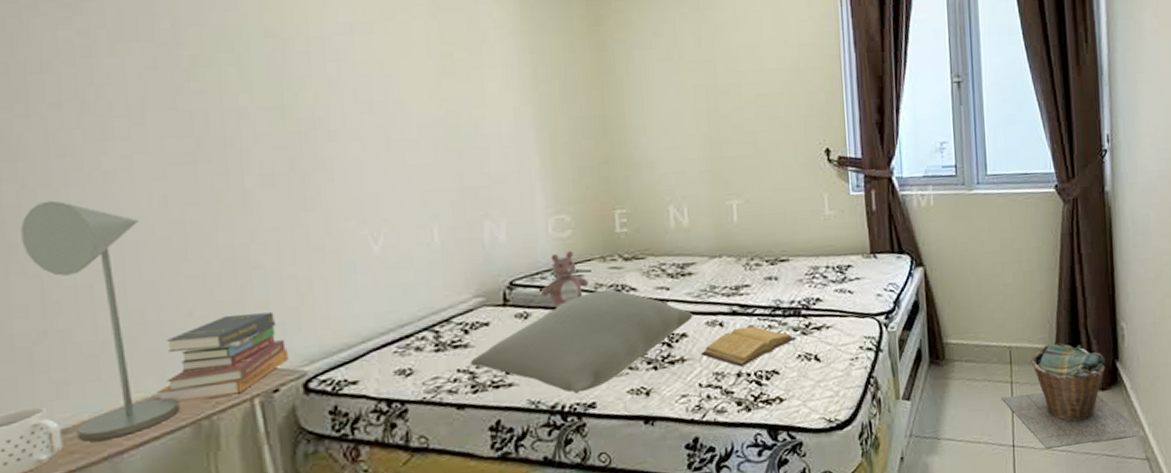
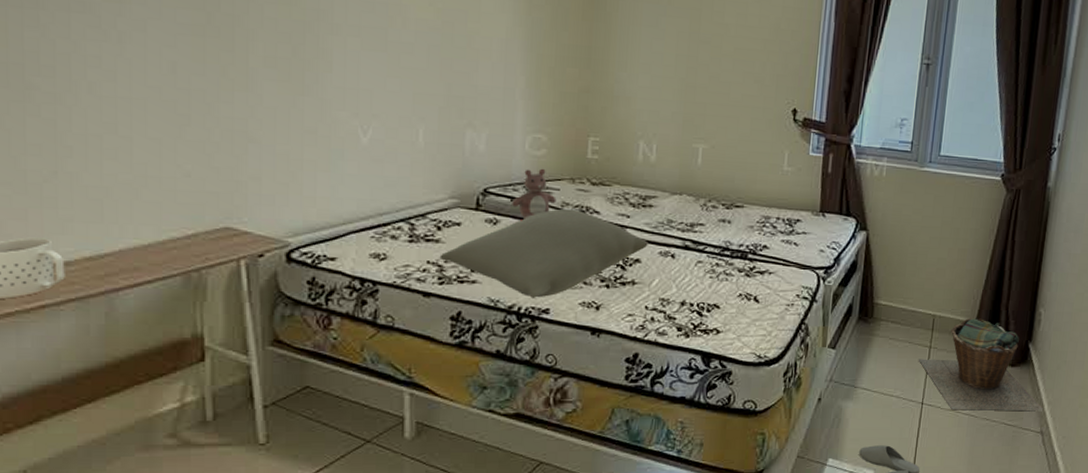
desk lamp: present [20,200,181,442] -> none [39,51,173,276]
books: present [157,312,289,403] -> none [153,181,275,254]
book: present [700,326,797,367] -> none [650,261,741,297]

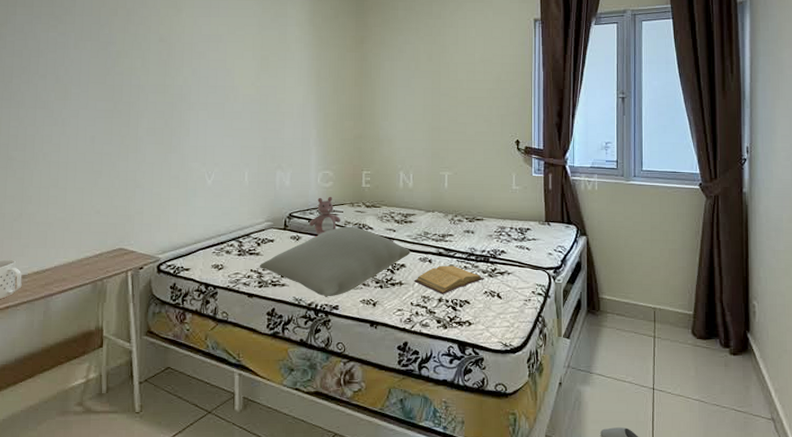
book: none [650,261,741,297] -> present [414,265,485,294]
laundry basket: present [919,317,1045,412] -> none [646,309,773,399]

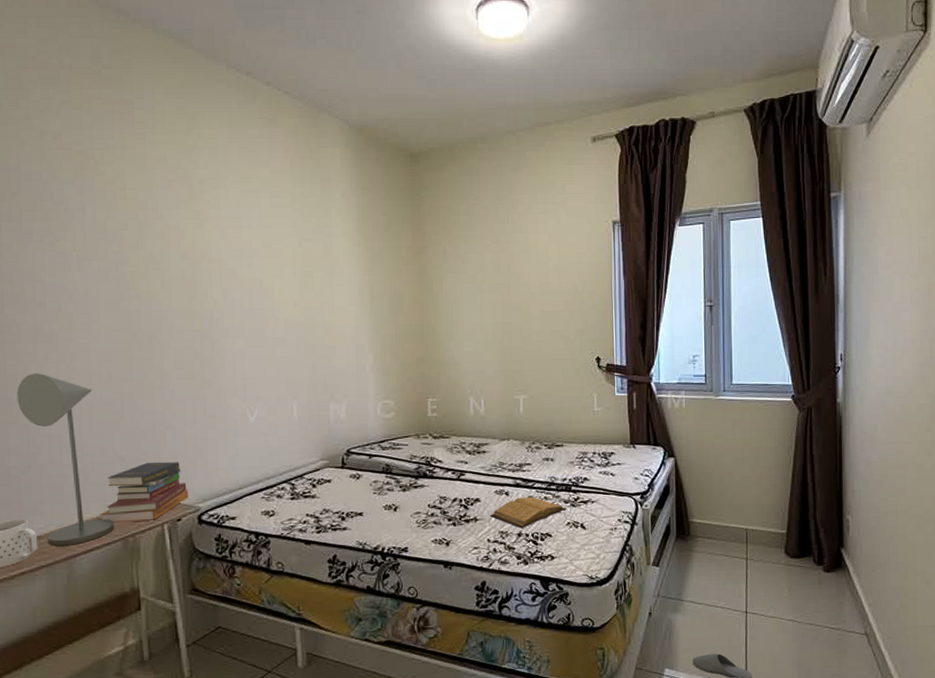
desk lamp: none [16,134,87,285] -> present [17,373,115,546]
books: none [75,215,151,268] -> present [100,462,189,523]
pillow: present [259,226,411,297] -> none [316,460,485,539]
stuffed animal: present [309,196,341,236] -> none [370,428,406,473]

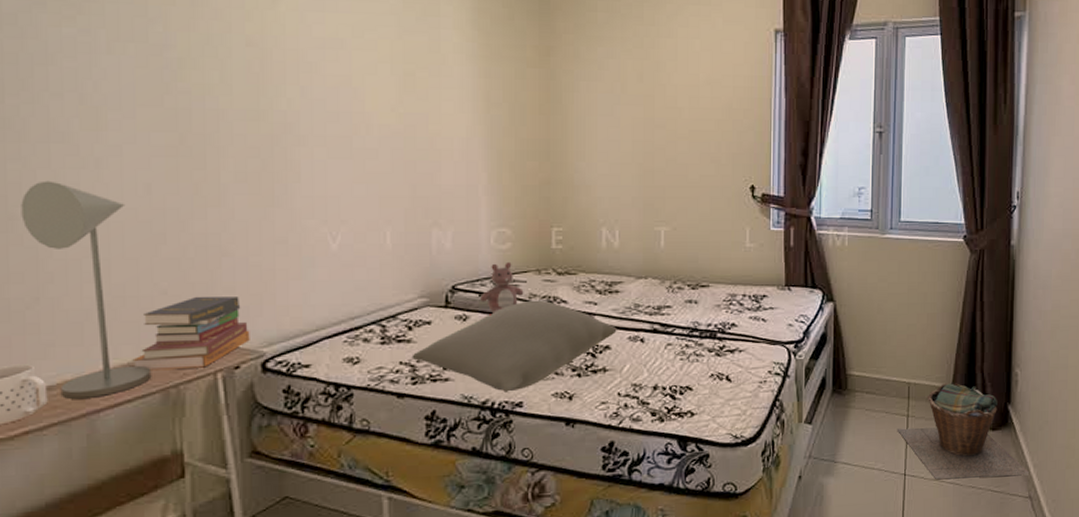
pillow: none [316,460,485,539] -> present [412,300,617,392]
stuffed animal: none [370,428,406,473] -> present [480,261,524,314]
book: present [490,497,567,528] -> none [621,344,711,381]
laundry basket: none [738,528,866,617] -> present [898,382,1031,480]

